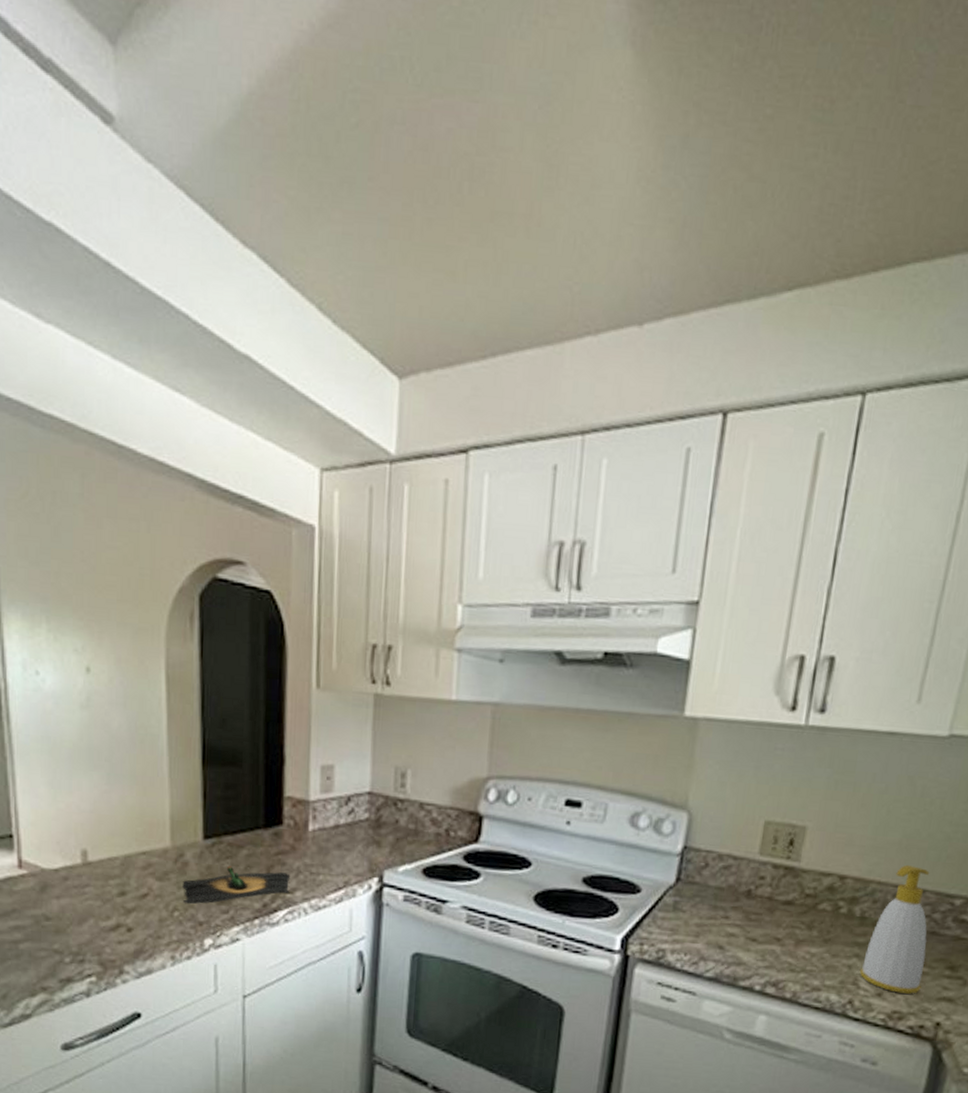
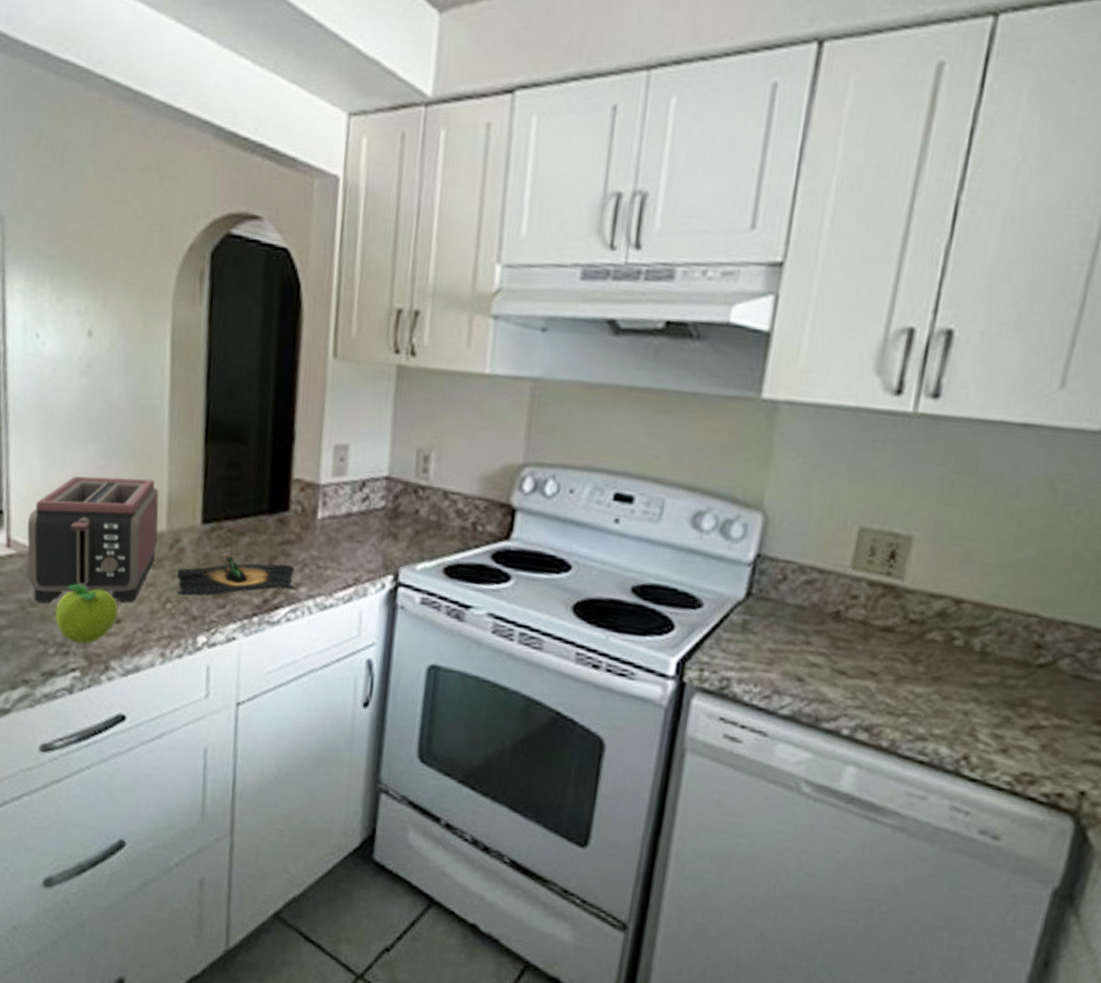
toaster: none [37,800,163,918] -> present [27,476,159,604]
fruit: none [70,898,129,952] -> present [55,583,118,644]
soap bottle: present [859,864,930,994] -> none [978,589,1074,752]

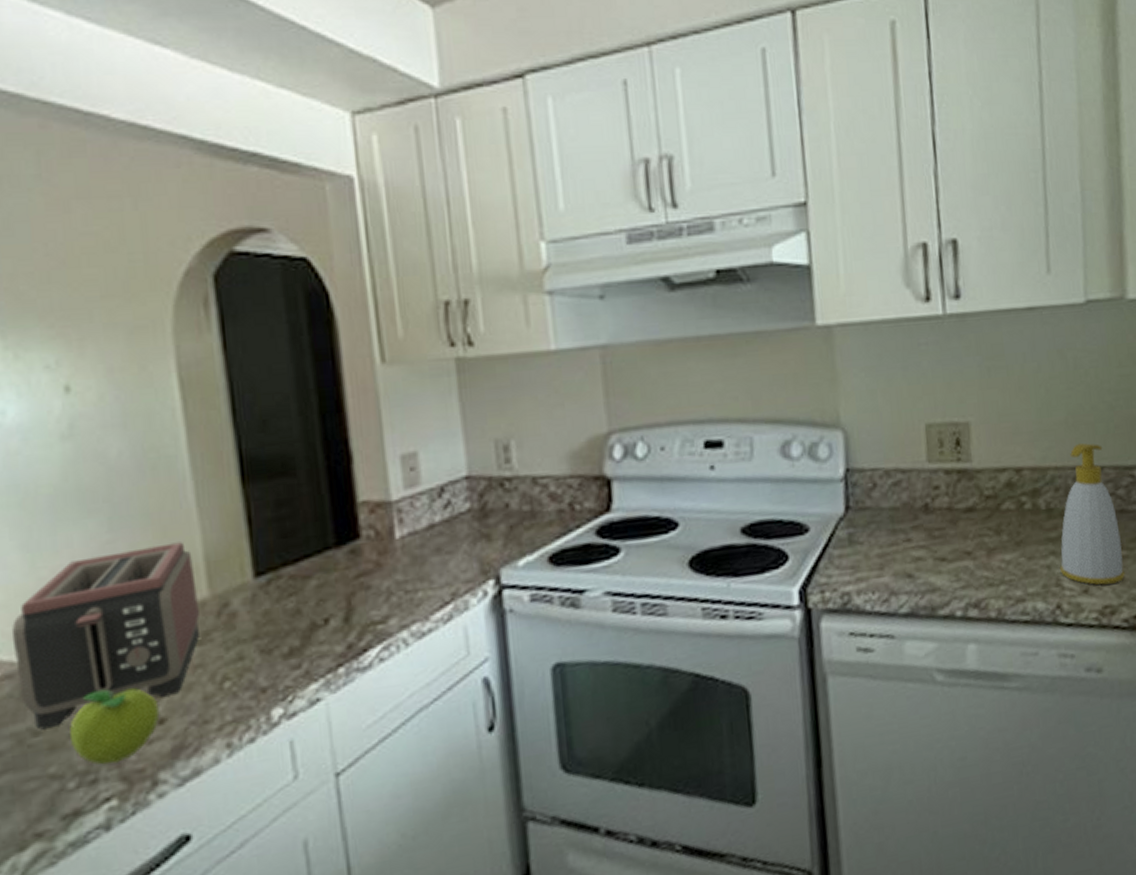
tequila: present [177,554,295,596] -> none [232,598,382,669]
soap bottle: none [978,589,1074,752] -> present [1059,442,1125,585]

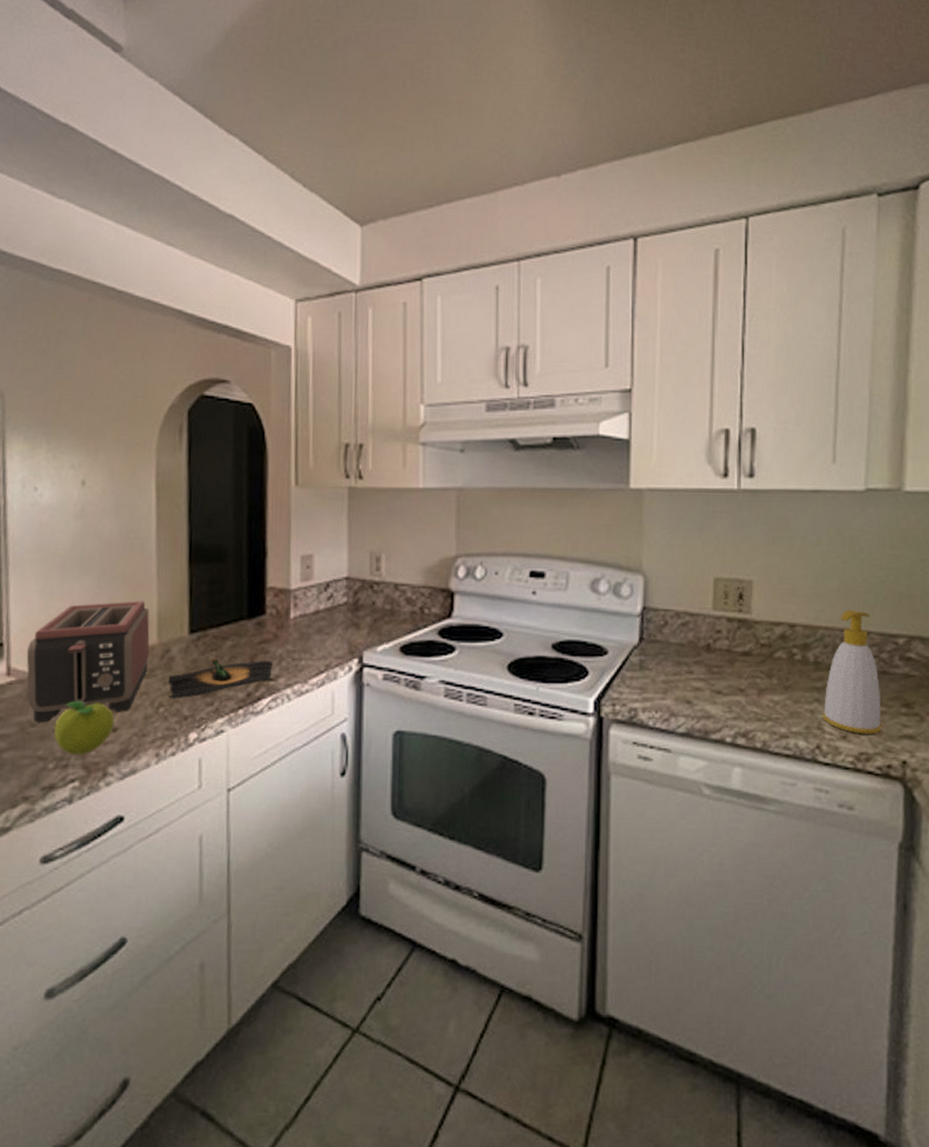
tequila: none [232,598,382,669] -> present [168,658,274,699]

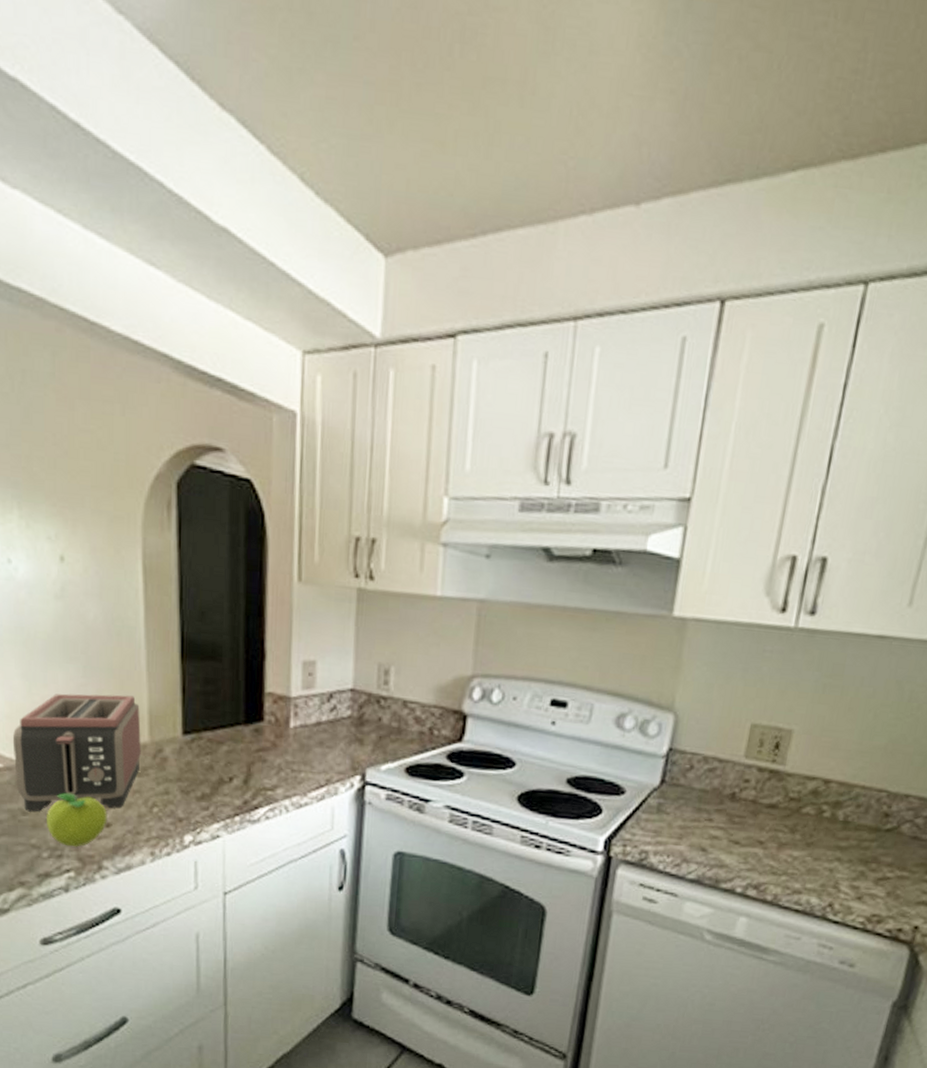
tequila: present [168,658,274,699] -> none [162,762,272,801]
soap bottle: present [822,609,882,734] -> none [840,769,914,898]

